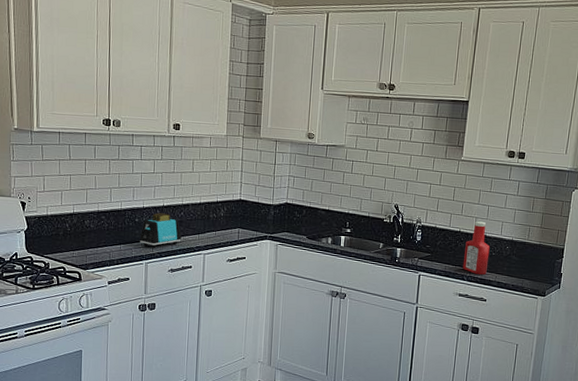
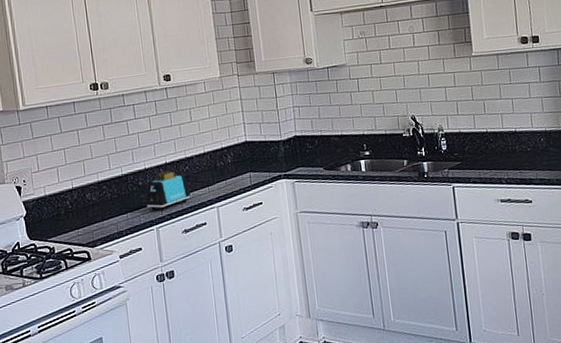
ketchup bottle: present [462,221,490,275] -> none [496,116,526,175]

